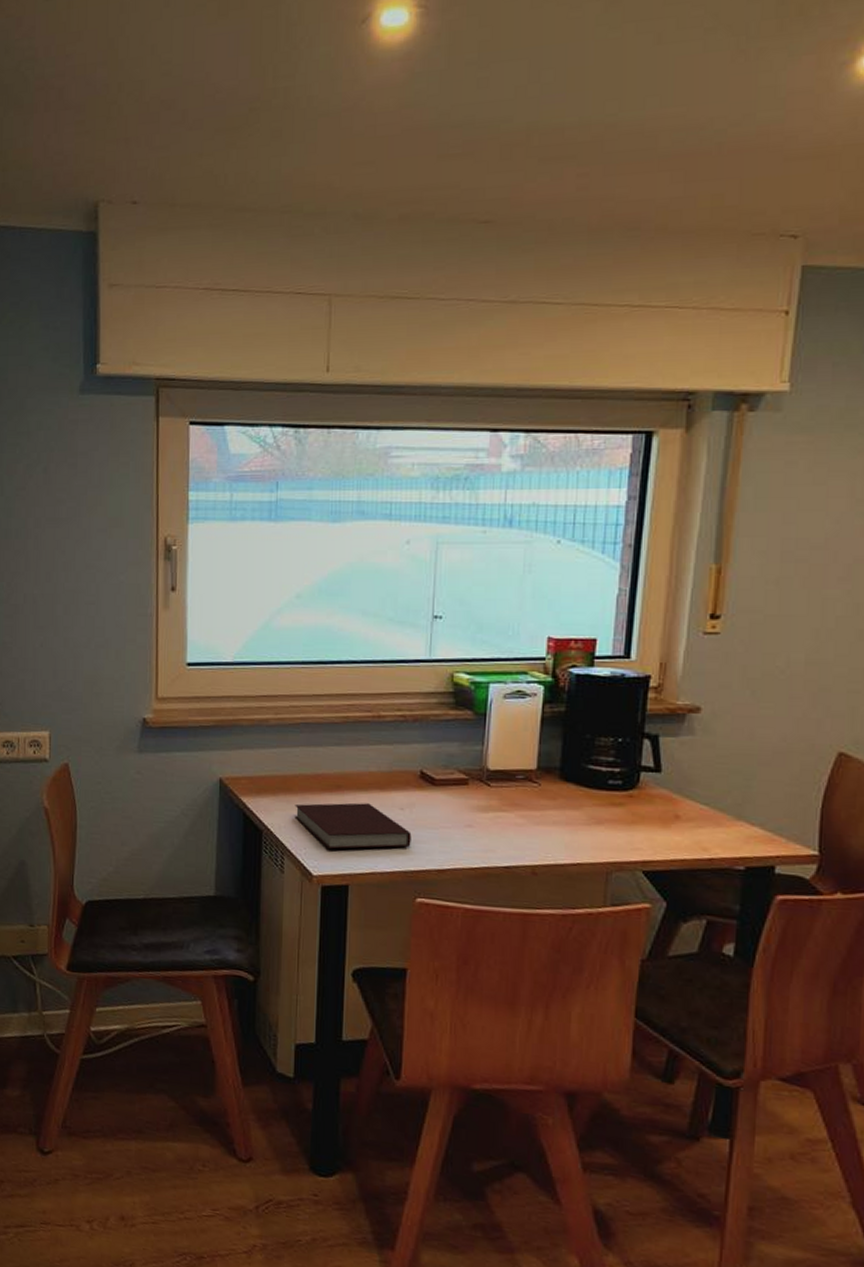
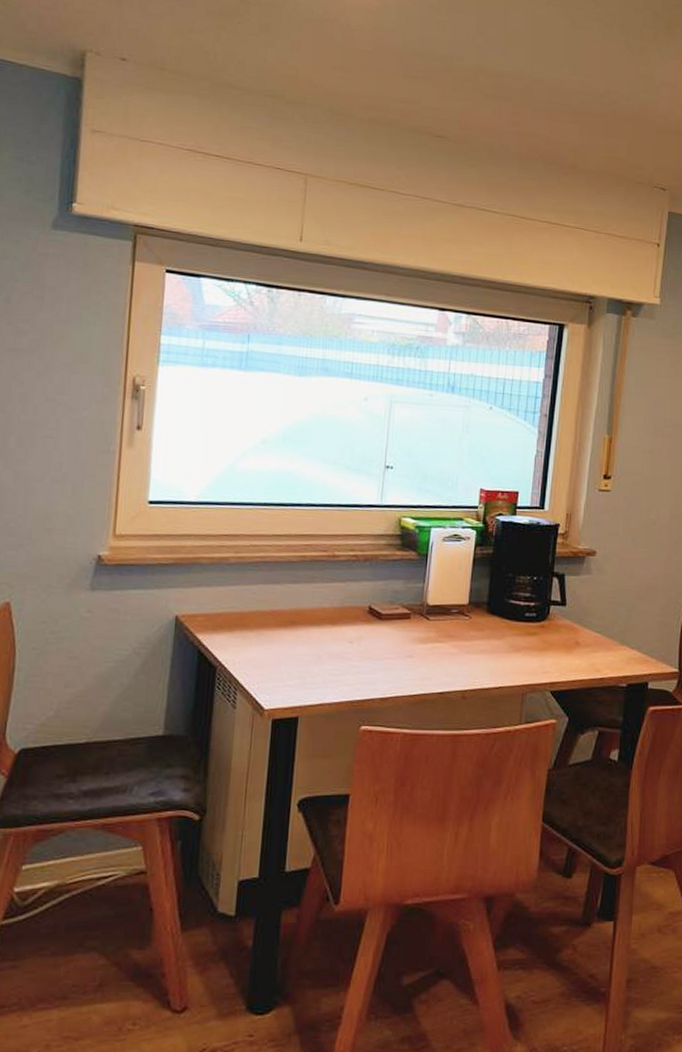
notebook: present [294,803,412,850] -> none [249,637,359,683]

